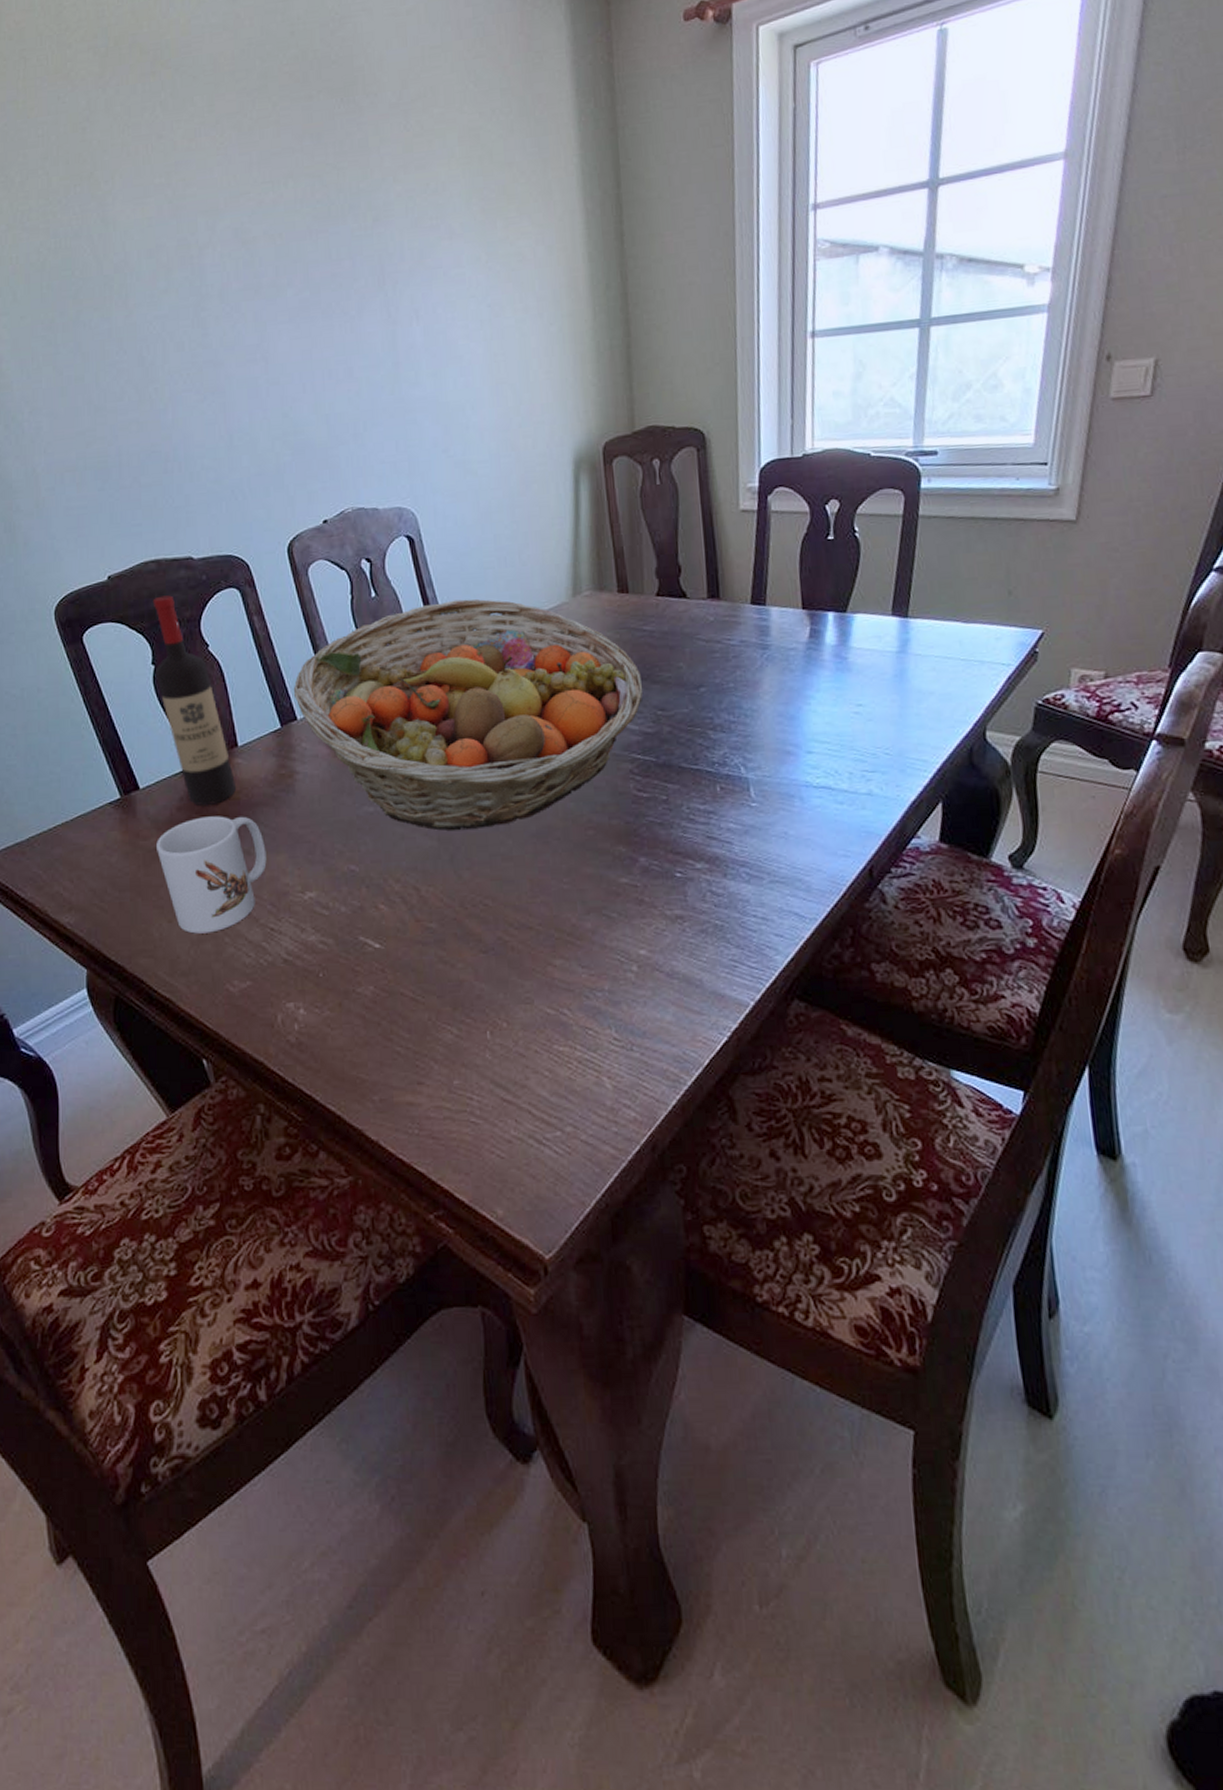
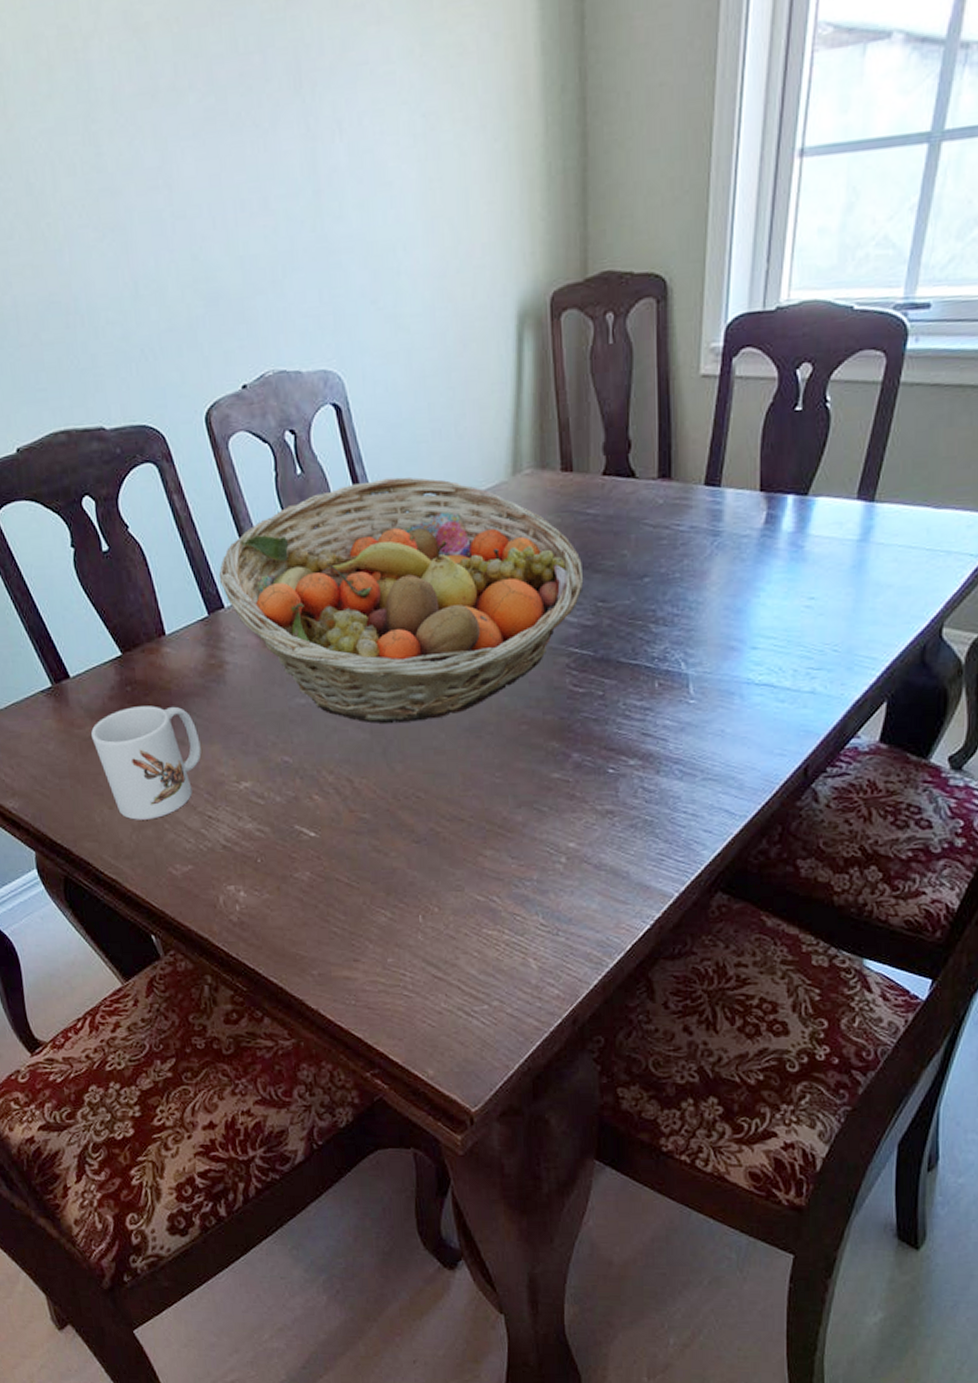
wine bottle: present [152,595,237,806] -> none [66,470,167,695]

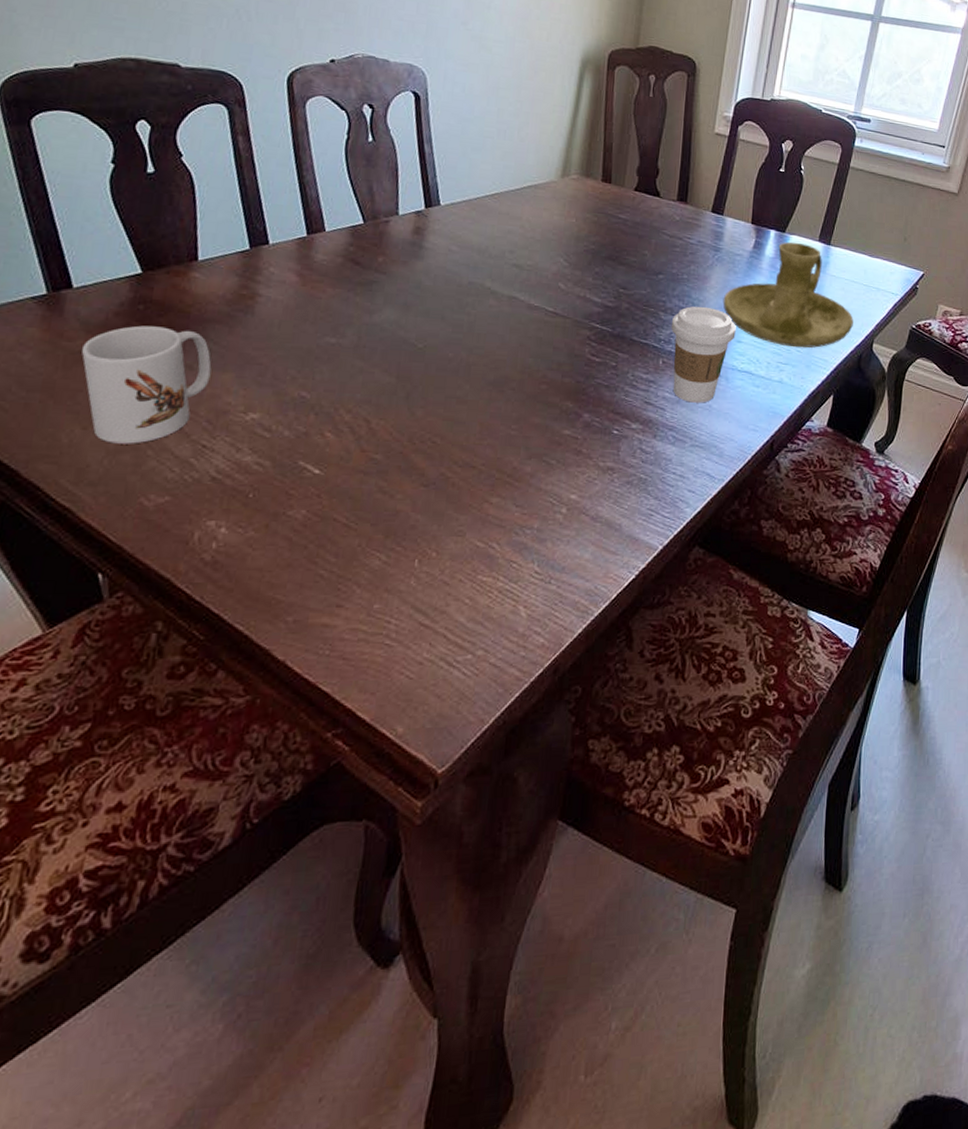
fruit basket: present [218,476,584,724] -> none [269,158,611,372]
coffee cup: none [665,609,749,729] -> present [671,306,736,403]
candle holder: none [729,505,913,647] -> present [722,241,854,348]

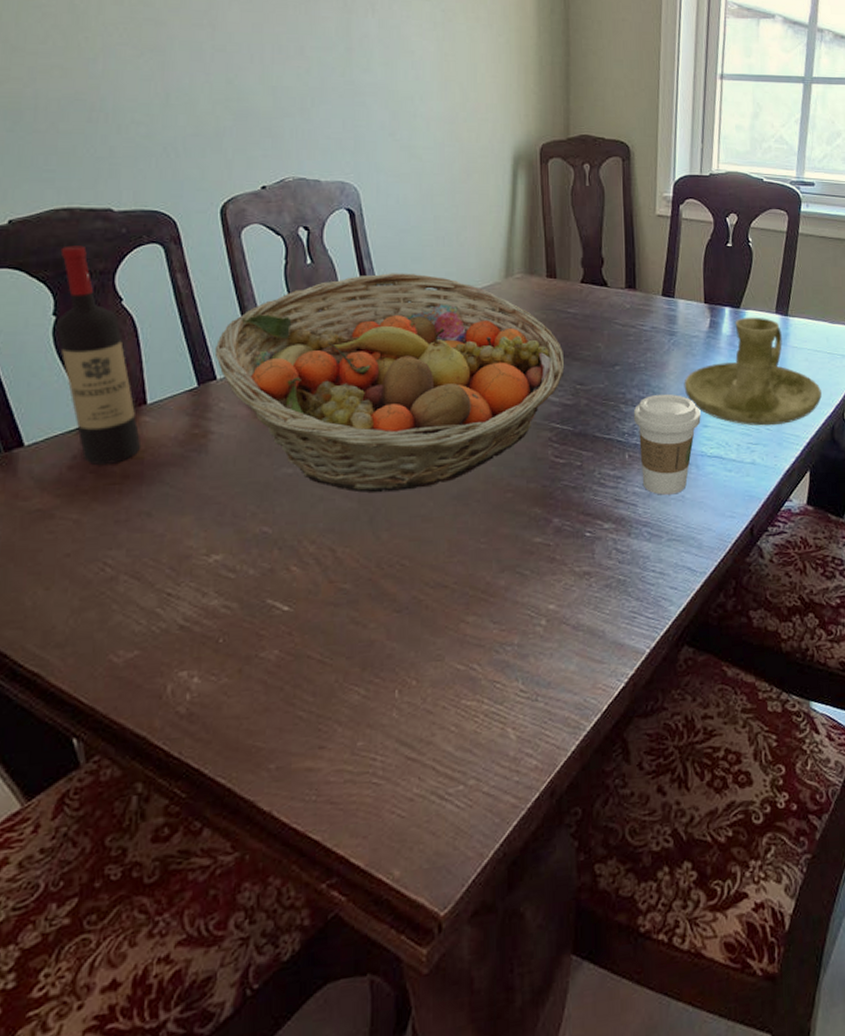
mug: present [82,325,212,444] -> none [38,476,170,602]
wine bottle: none [113,96,189,315] -> present [55,245,142,465]
fruit basket: none [269,158,611,372] -> present [214,273,565,493]

